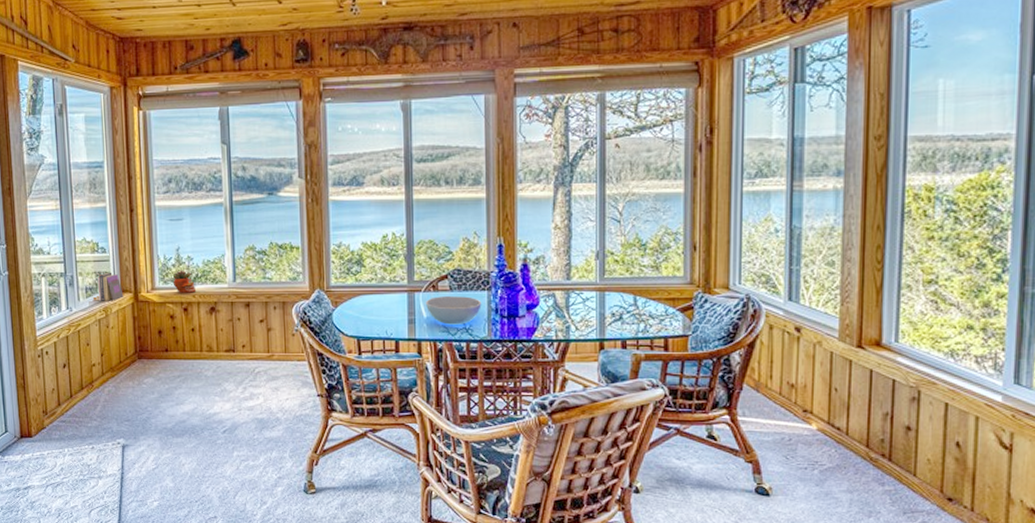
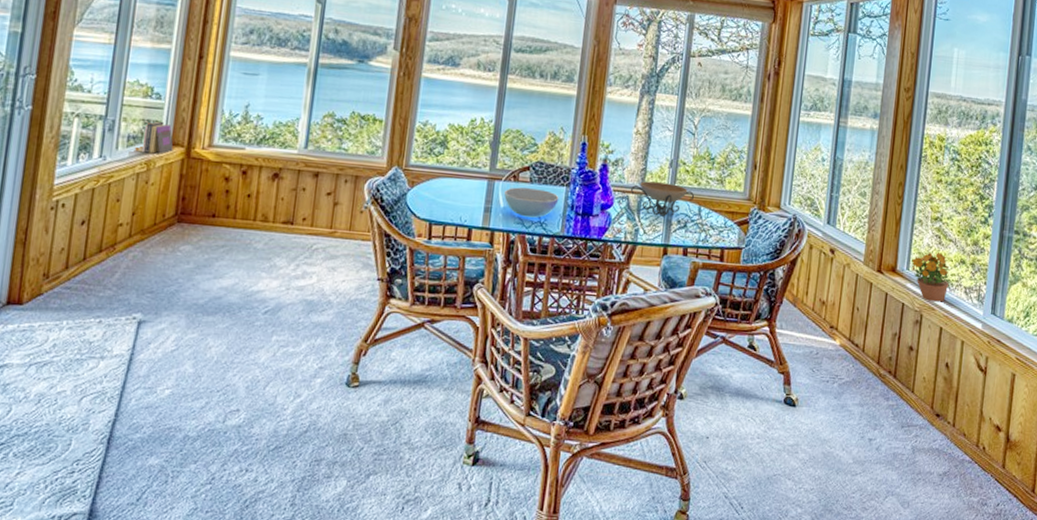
succulent planter: present [173,270,197,293] -> none [235,129,261,156]
decorative bowl: none [557,276,628,312] -> present [631,181,695,218]
flowerpot: none [901,320,954,375] -> present [912,252,950,302]

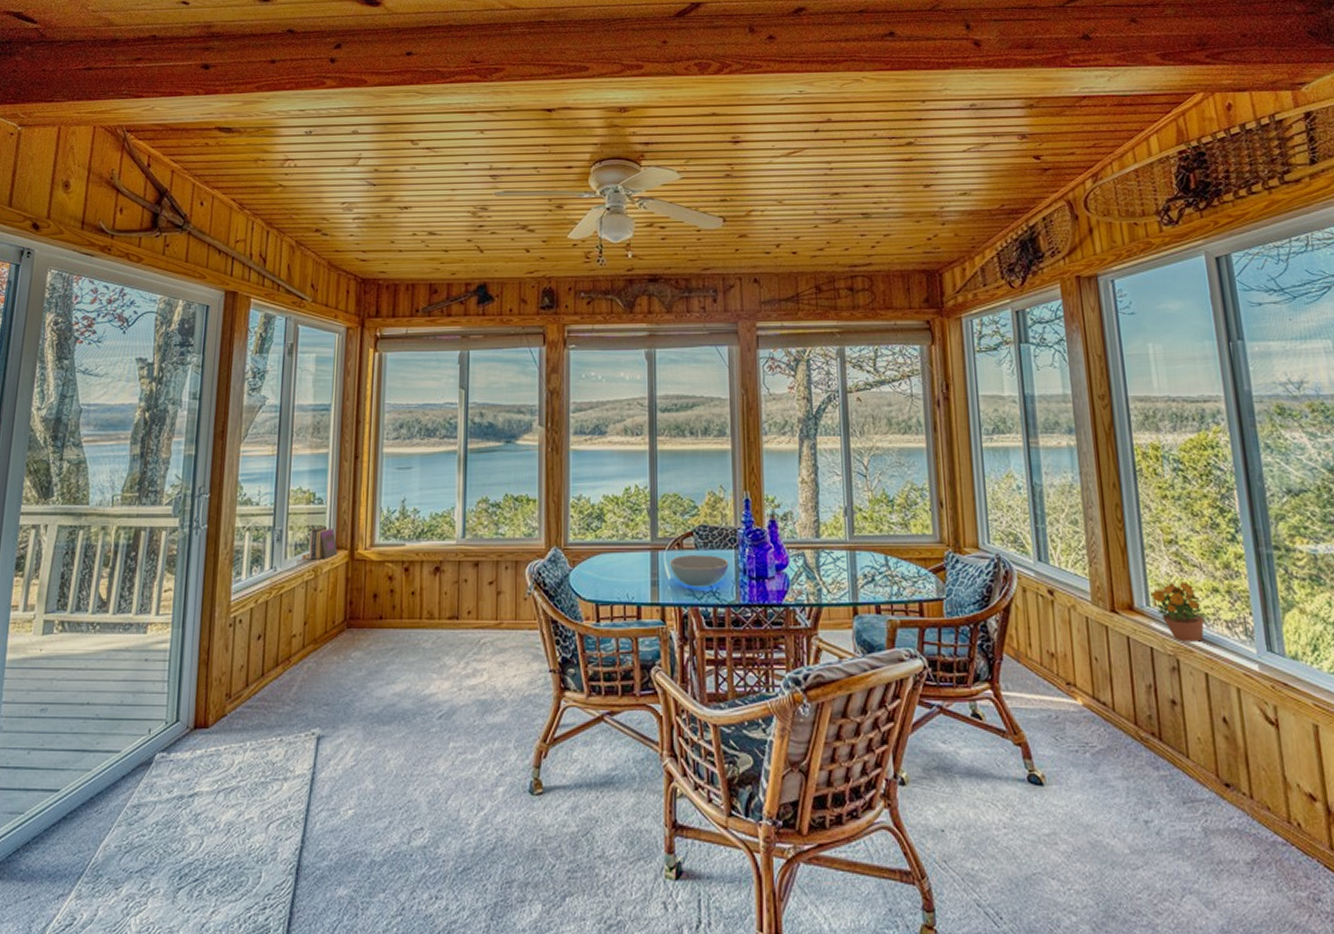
decorative bowl: present [631,181,695,218] -> none [806,534,879,573]

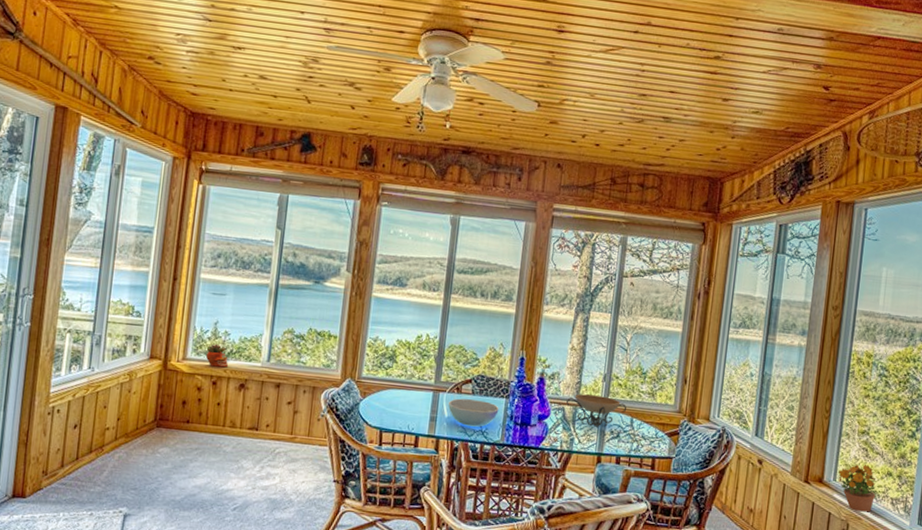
books: present [302,526,338,560] -> none [119,336,152,367]
succulent planter: none [396,524,421,550] -> present [206,343,229,368]
decorative bowl: none [806,534,879,573] -> present [566,394,627,429]

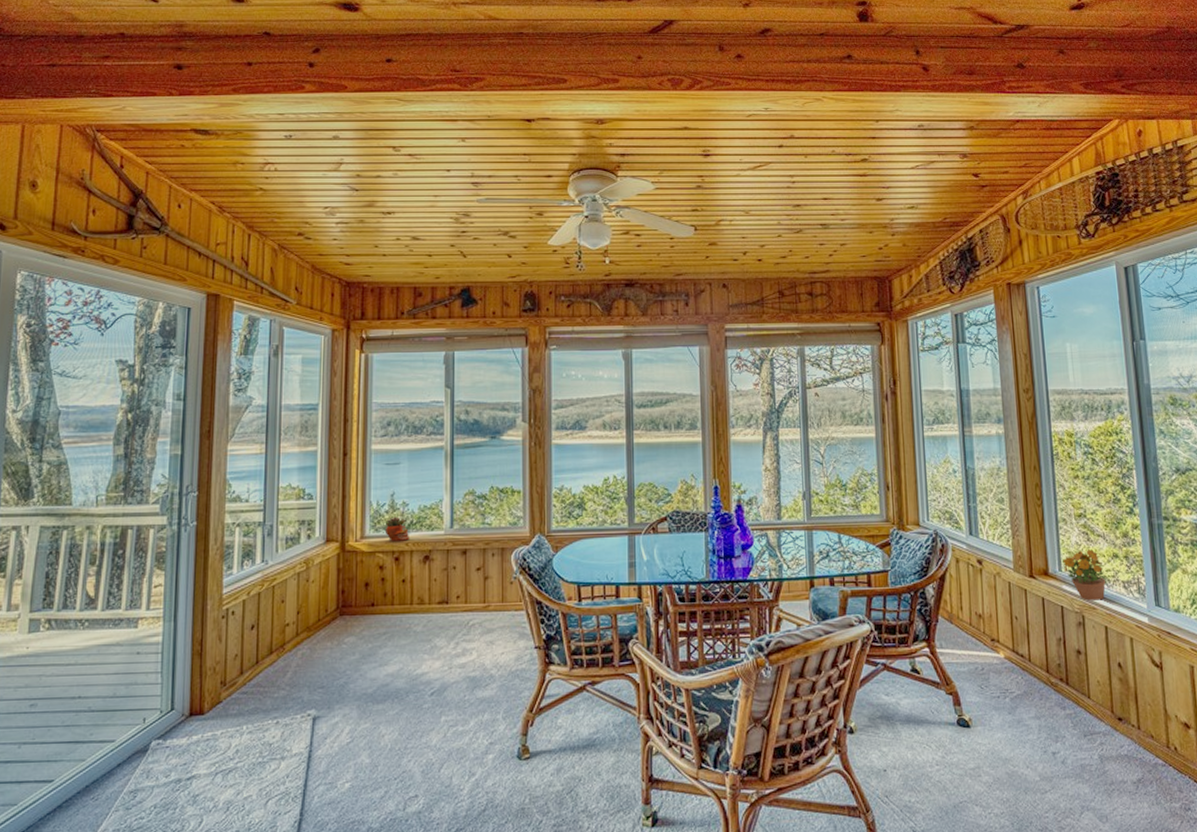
bowl: present [448,398,499,427] -> none [646,538,700,567]
decorative bowl: present [566,394,627,429] -> none [769,515,833,551]

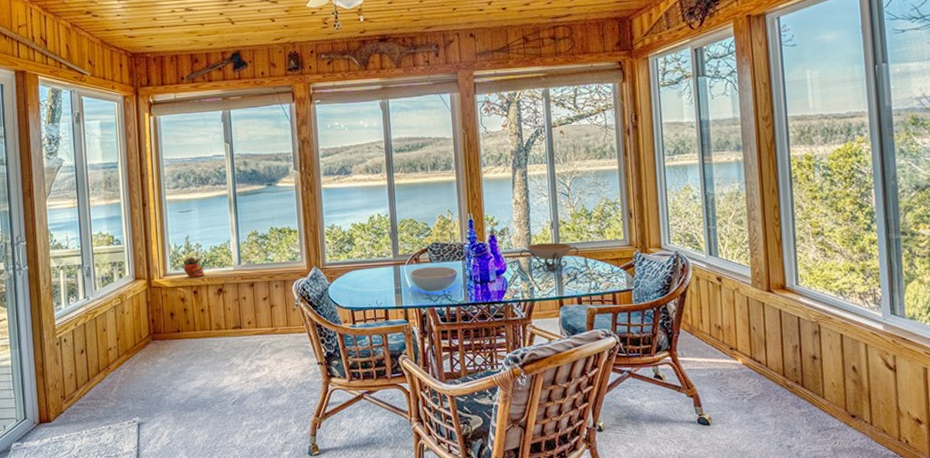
bowl: none [646,538,700,567] -> present [410,266,458,292]
decorative bowl: none [769,515,833,551] -> present [520,242,579,274]
flowerpot: present [1062,549,1106,601] -> none [800,264,842,311]

